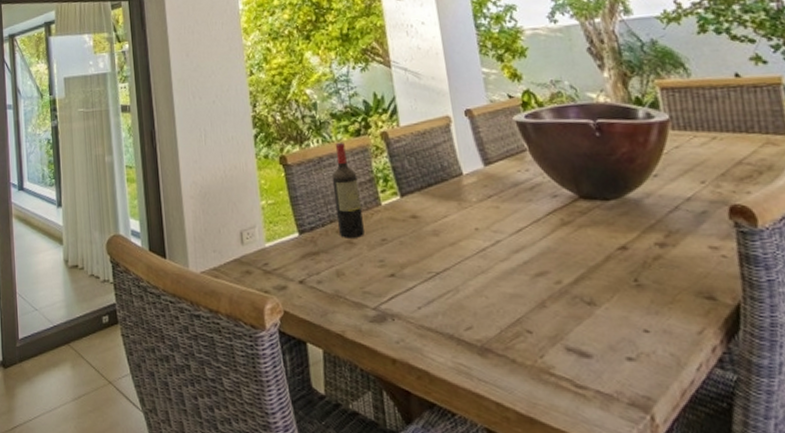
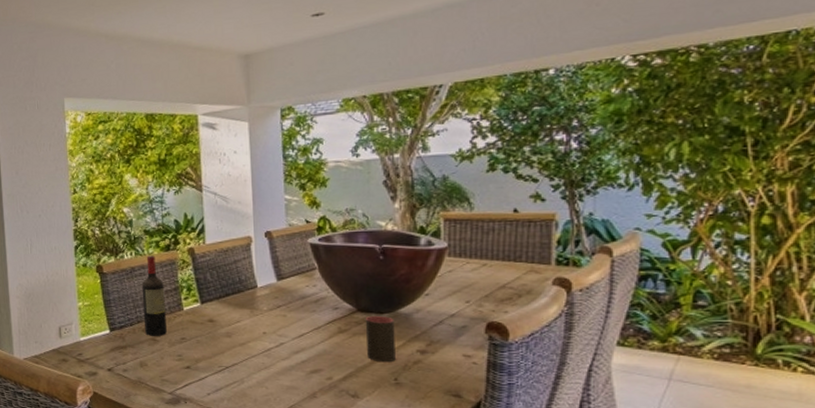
cup: none [589,202,632,260] -> present [365,315,396,363]

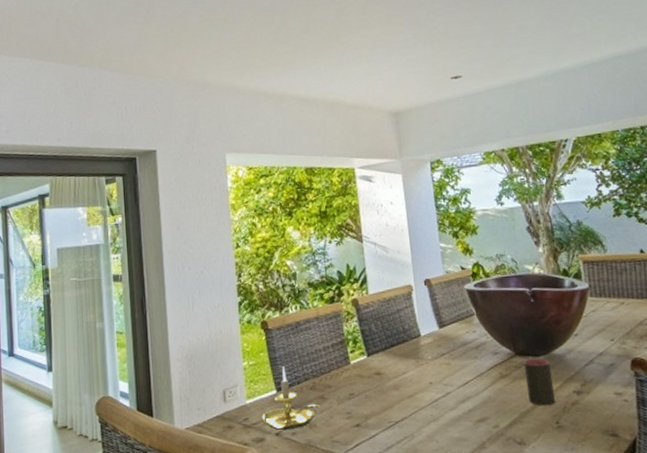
candle holder: none [95,308,151,366] -> present [262,366,320,430]
wine bottle: present [141,255,167,336] -> none [307,308,335,394]

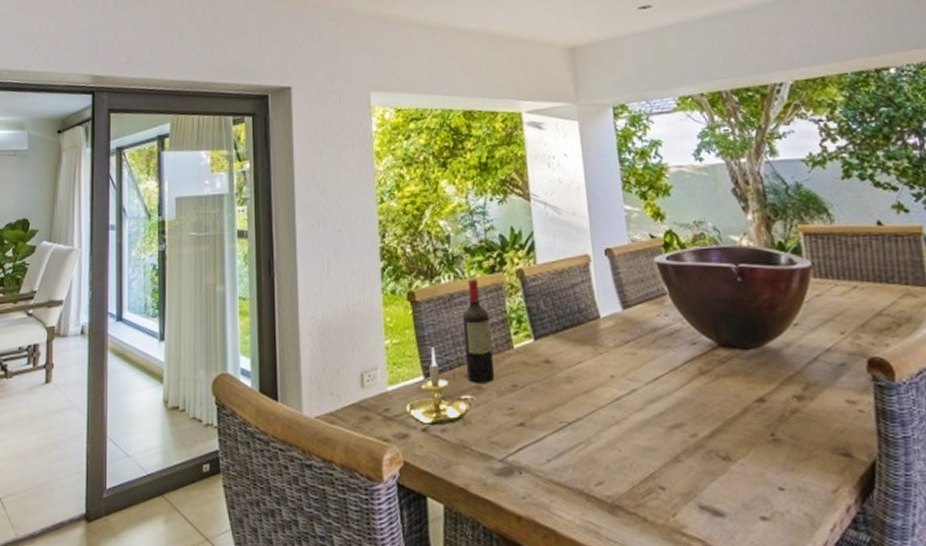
wine bottle: none [307,308,335,394] -> present [462,278,494,383]
cup: present [523,358,555,406] -> none [728,351,769,413]

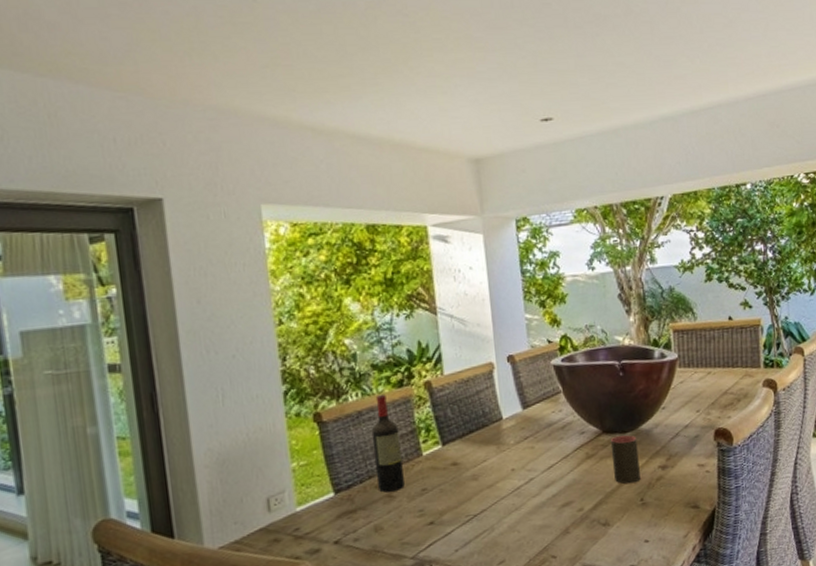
candle holder: present [406,347,476,425] -> none [317,464,387,537]
cup: none [728,351,769,413] -> present [610,435,640,484]

